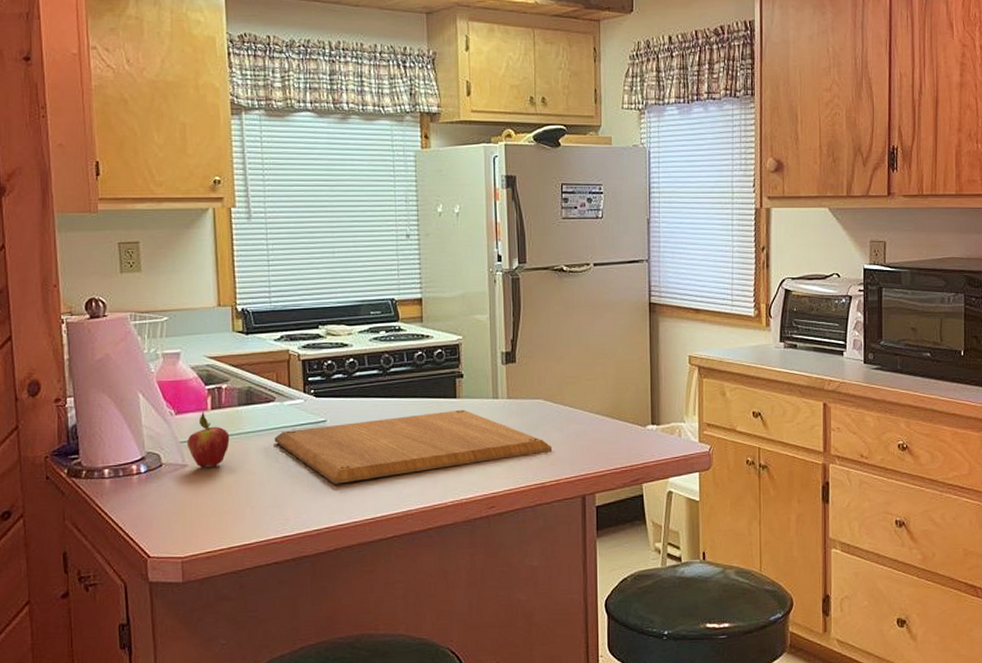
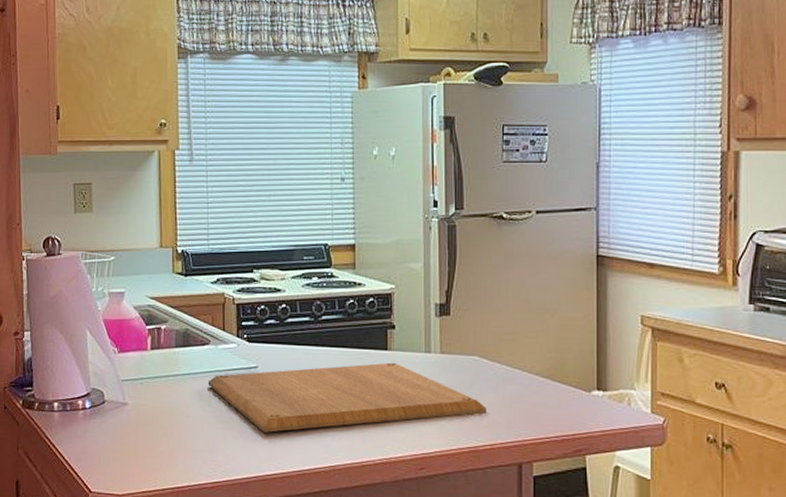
fruit: present [186,411,230,468] -> none [127,351,167,407]

